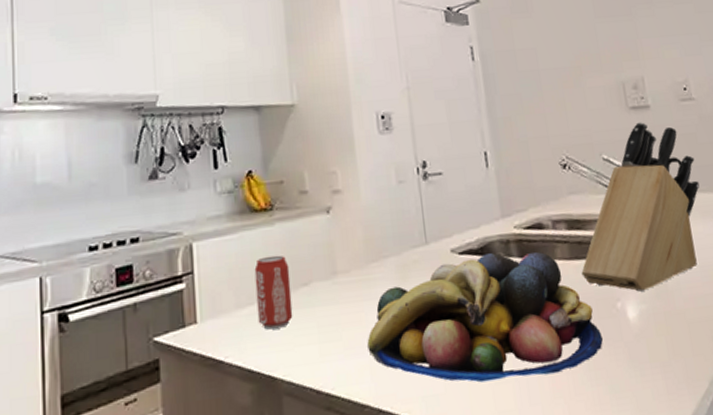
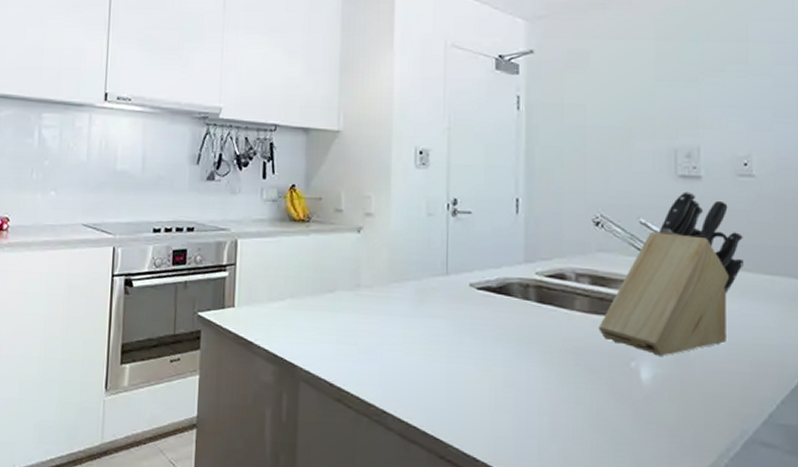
beverage can: present [254,255,293,330] -> none [286,261,319,325]
fruit bowl: present [367,251,603,383] -> none [380,293,610,415]

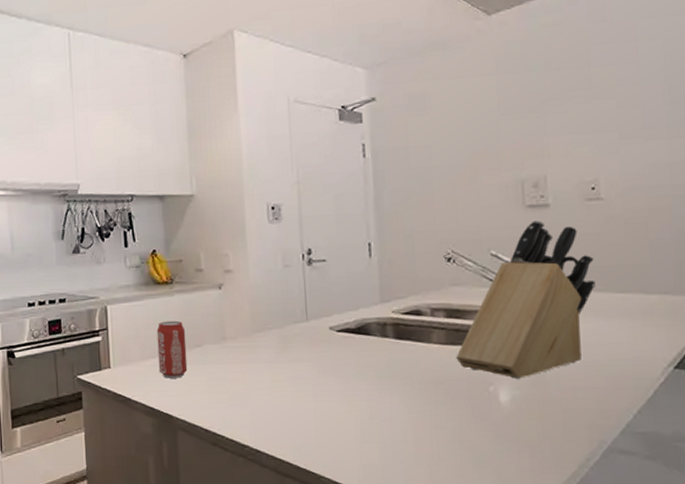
beverage can: none [286,261,319,325] -> present [156,320,188,378]

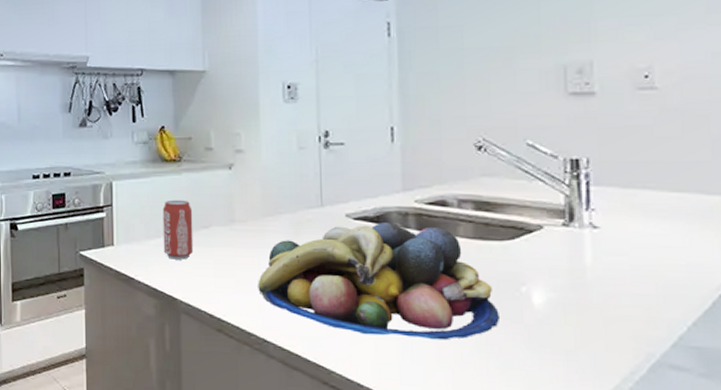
fruit bowl: none [250,333,471,440] -> present [258,223,499,340]
knife block: present [456,220,595,379] -> none [484,109,646,280]

